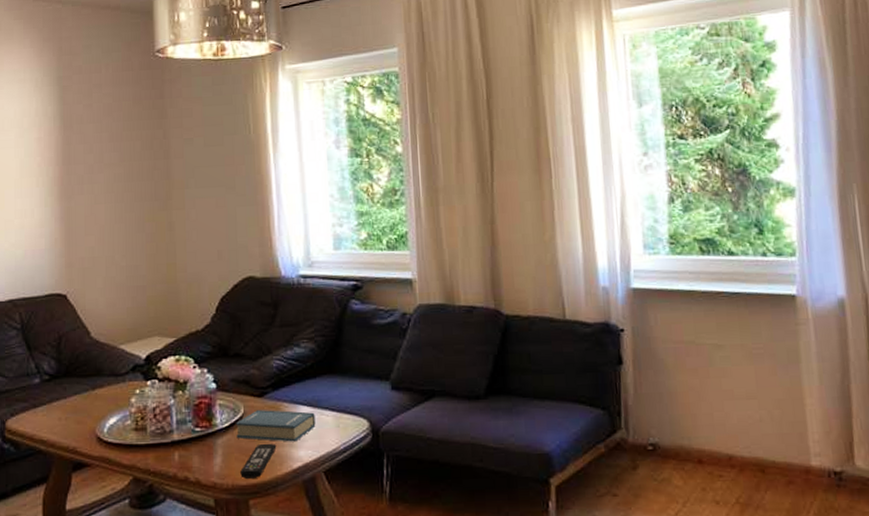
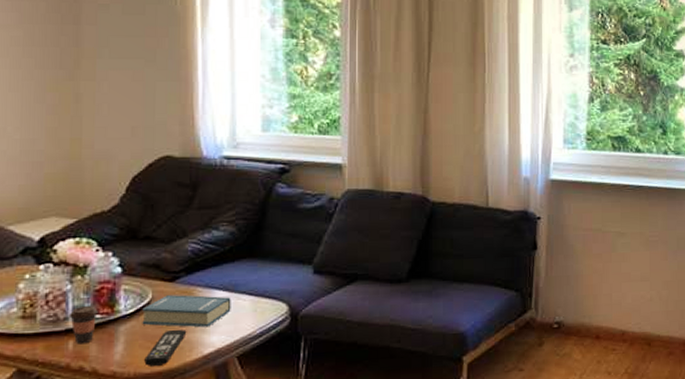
coffee cup: none [174,420,198,456] -> present [70,306,98,344]

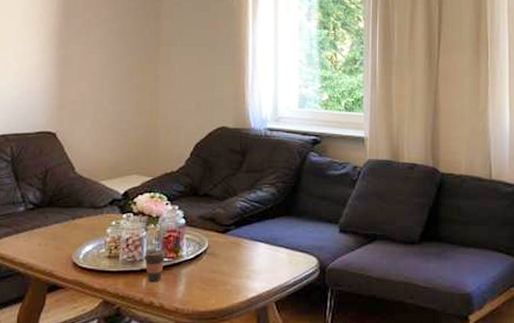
book: present [142,295,231,328] -> none [200,245,271,274]
remote control: present [144,330,187,366] -> none [200,276,235,305]

